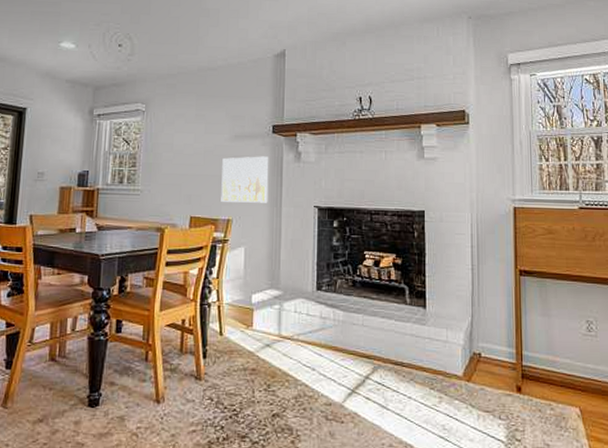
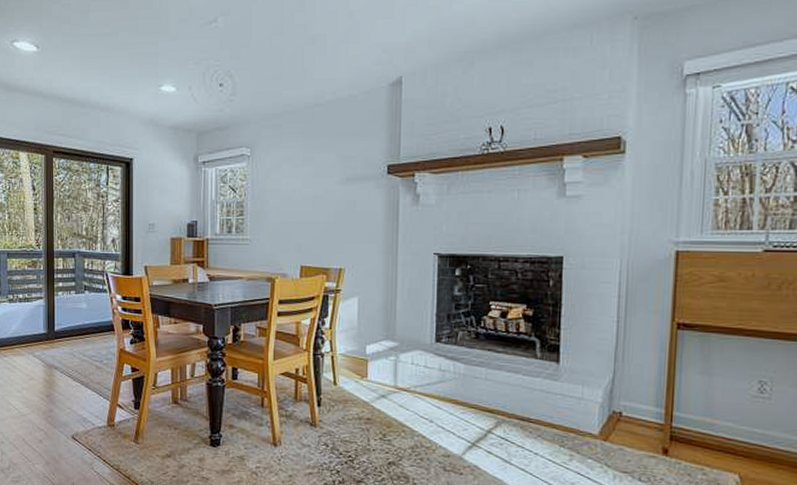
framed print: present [221,156,269,203] -> none [332,200,384,251]

